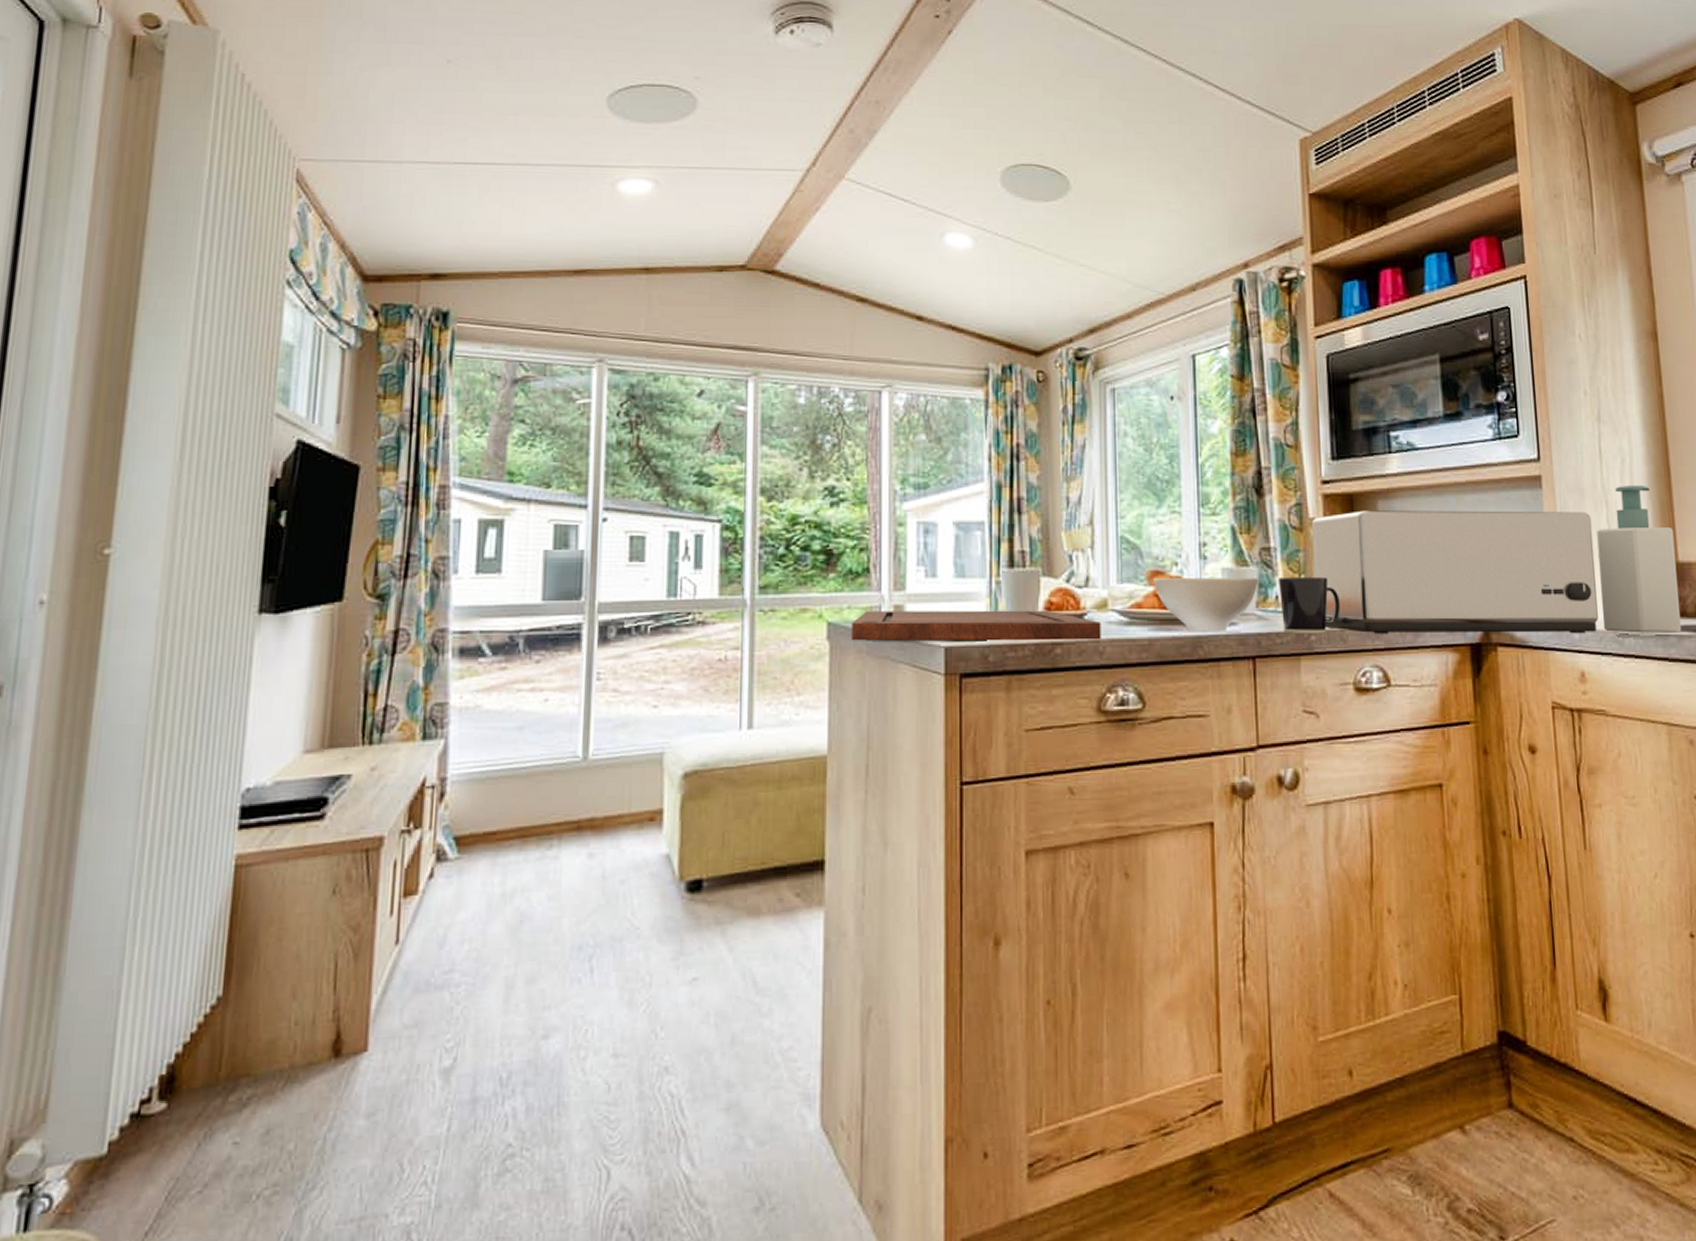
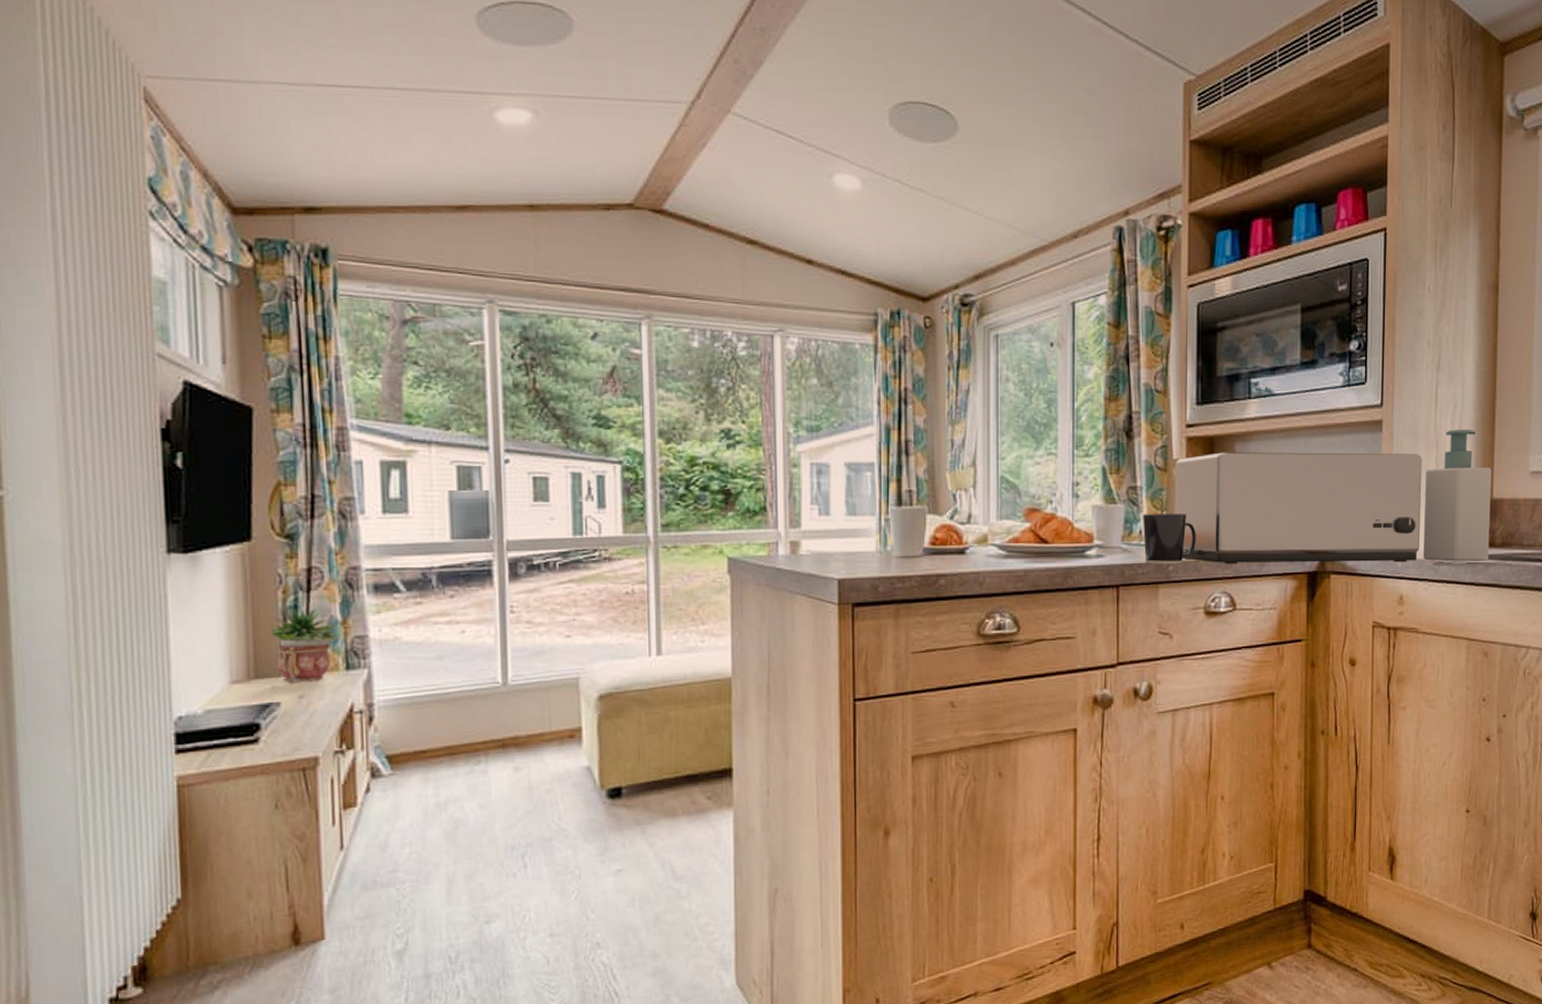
potted plant: none [350,672,421,755] -> present [270,608,341,685]
cutting board: present [850,610,1101,641] -> none [750,544,981,575]
bowl: present [1152,578,1260,632] -> none [1029,514,1126,563]

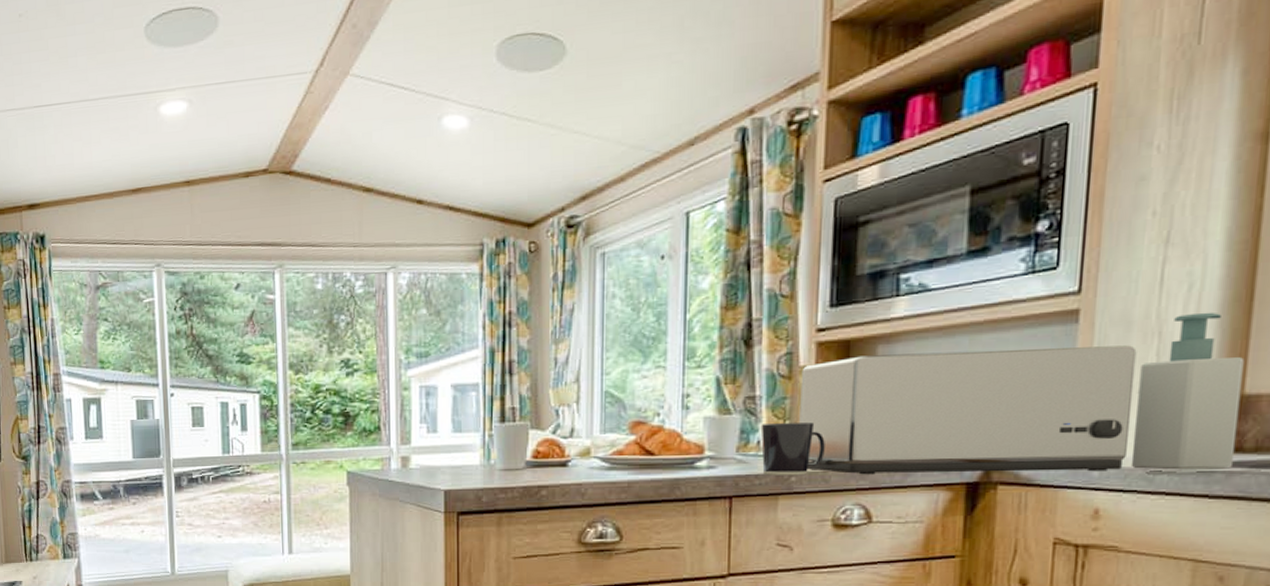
potted plant: present [270,608,341,685] -> none [14,511,60,568]

